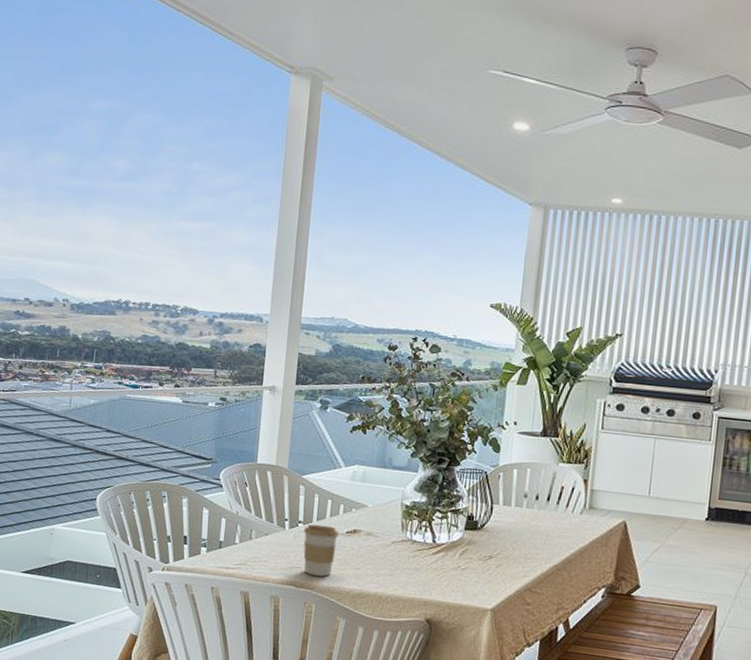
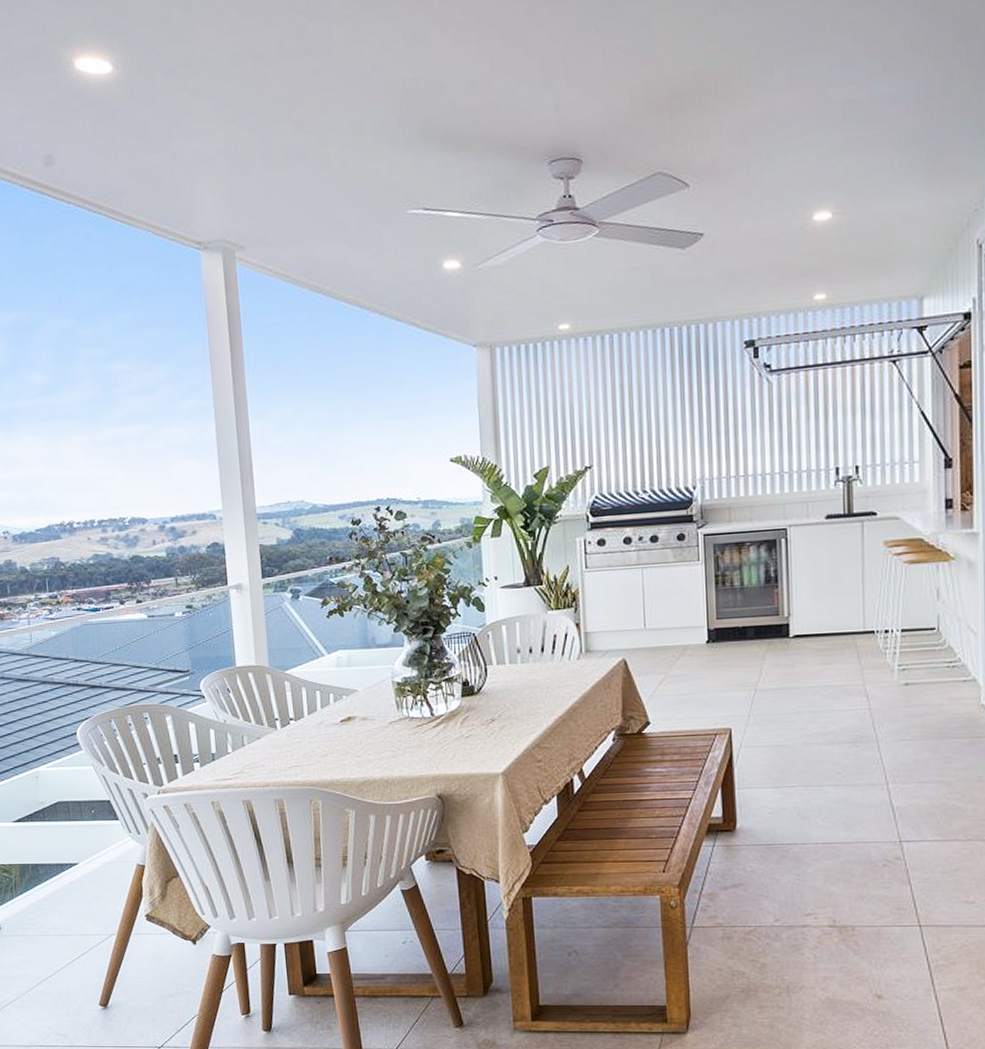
coffee cup: present [303,524,339,577] -> none [297,717,333,771]

